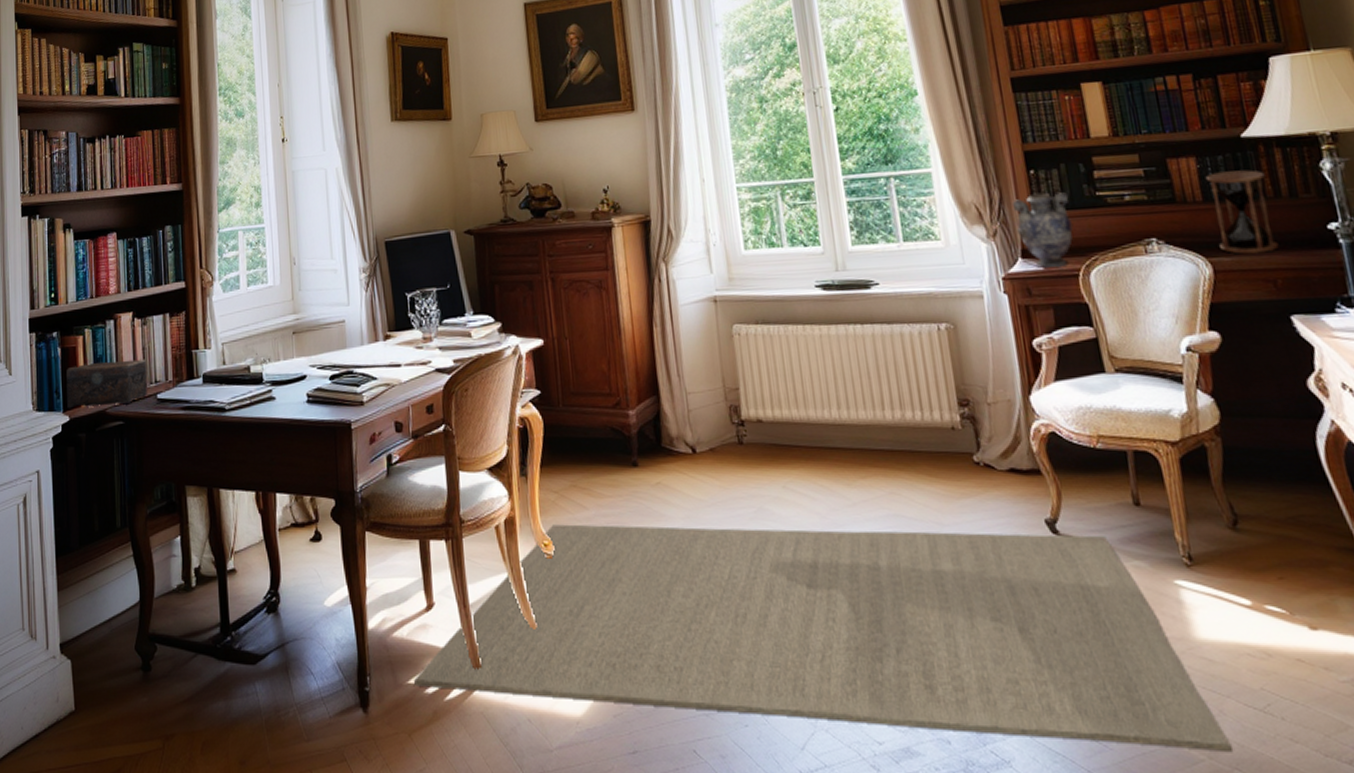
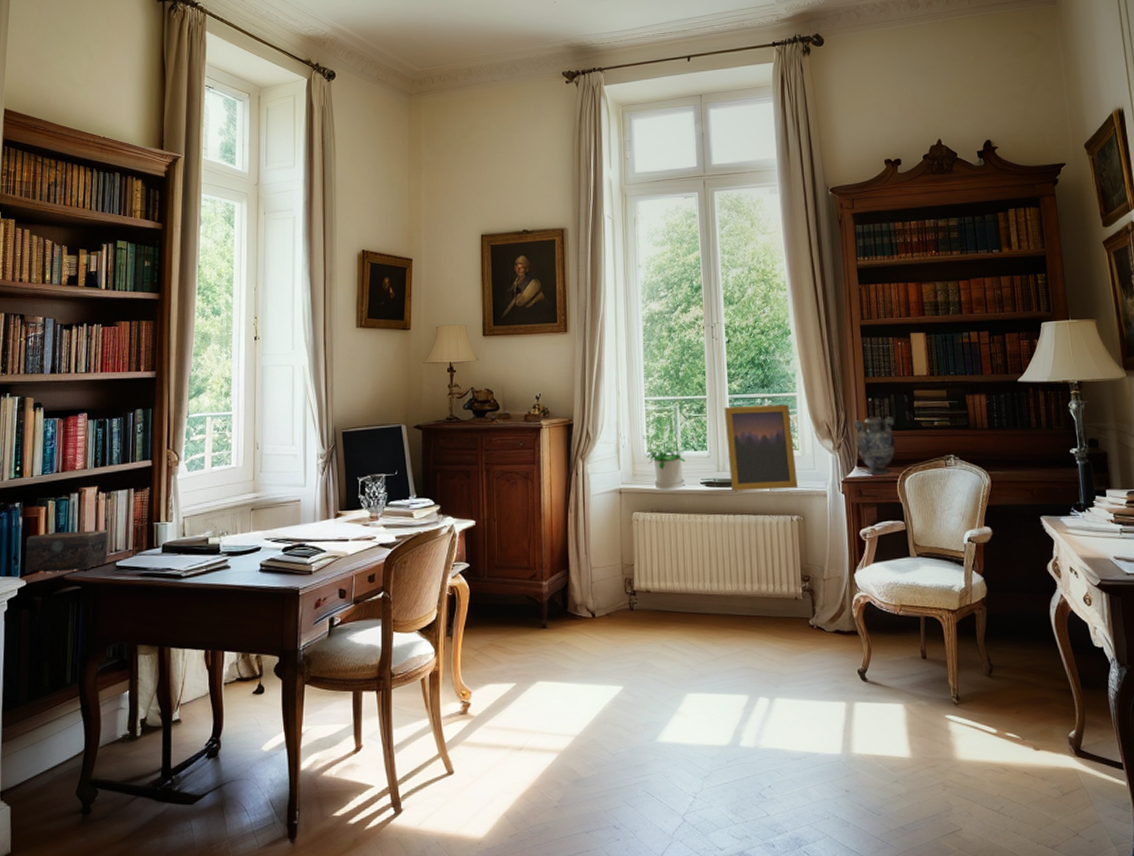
rug: present [414,524,1233,753] -> none [339,676,975,845]
potted plant: none [737,221,796,297] -> present [642,429,686,491]
picture frame: none [838,183,944,296] -> present [724,404,798,492]
hourglass: present [1205,170,1279,254] -> none [991,406,1037,470]

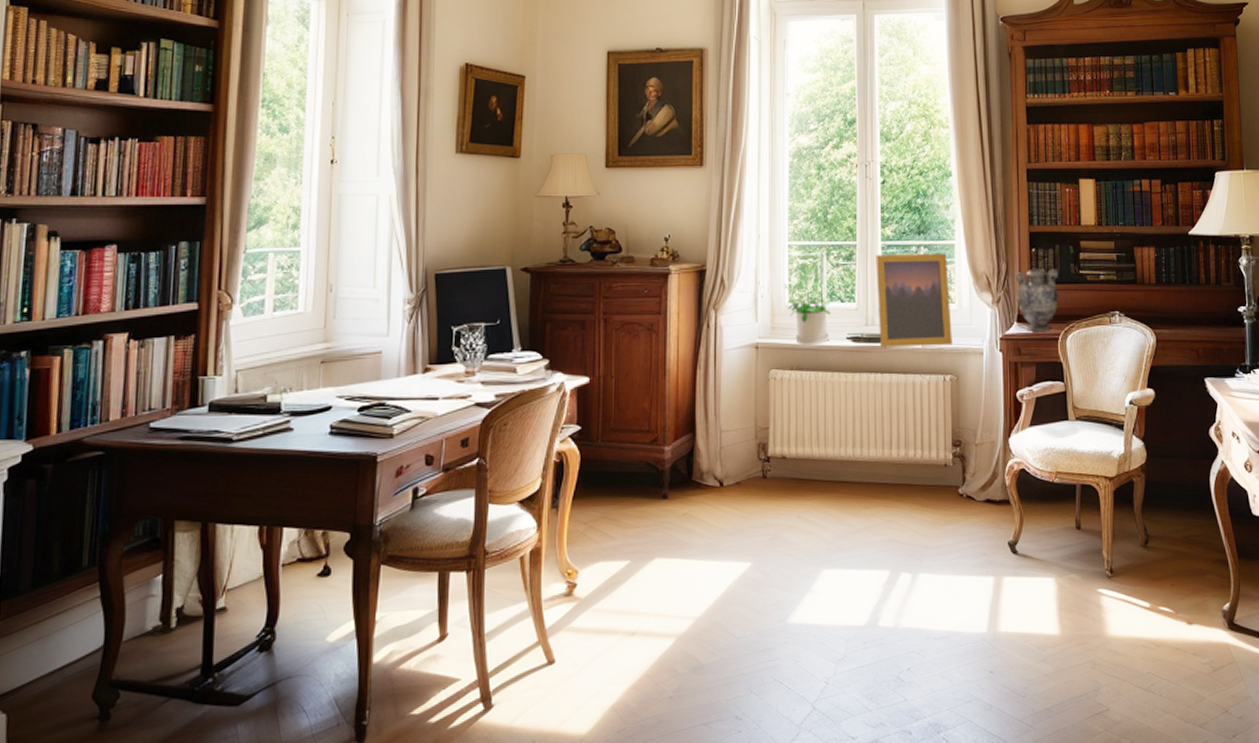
decorative box: present [25,529,108,574] -> none [31,384,140,437]

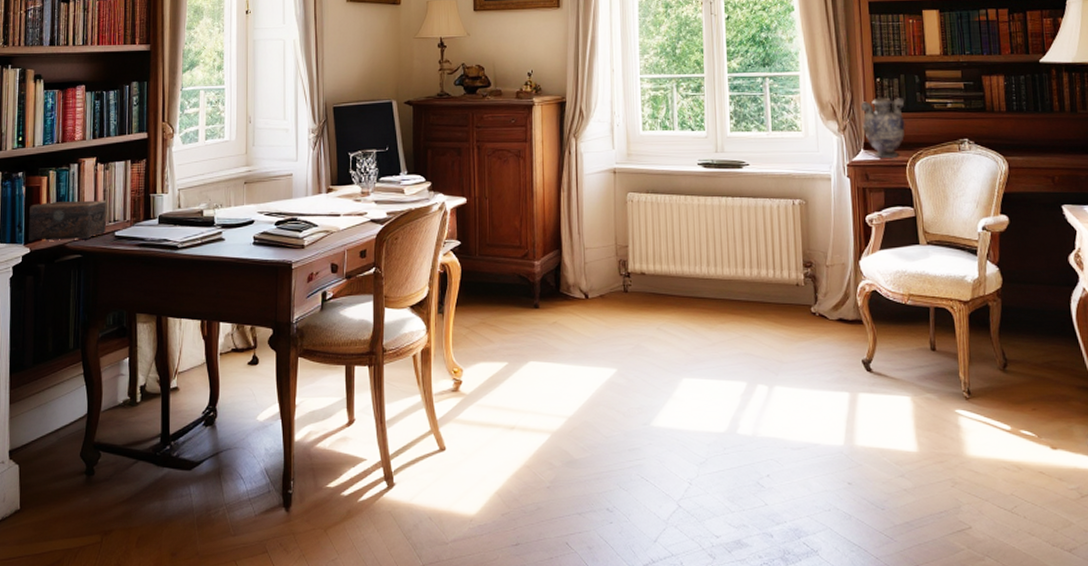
decorative box: none [31,384,140,437] -> present [28,200,106,242]
potted plant: present [784,278,831,346] -> none [637,108,682,171]
picture frame: present [876,253,952,348] -> none [723,83,800,174]

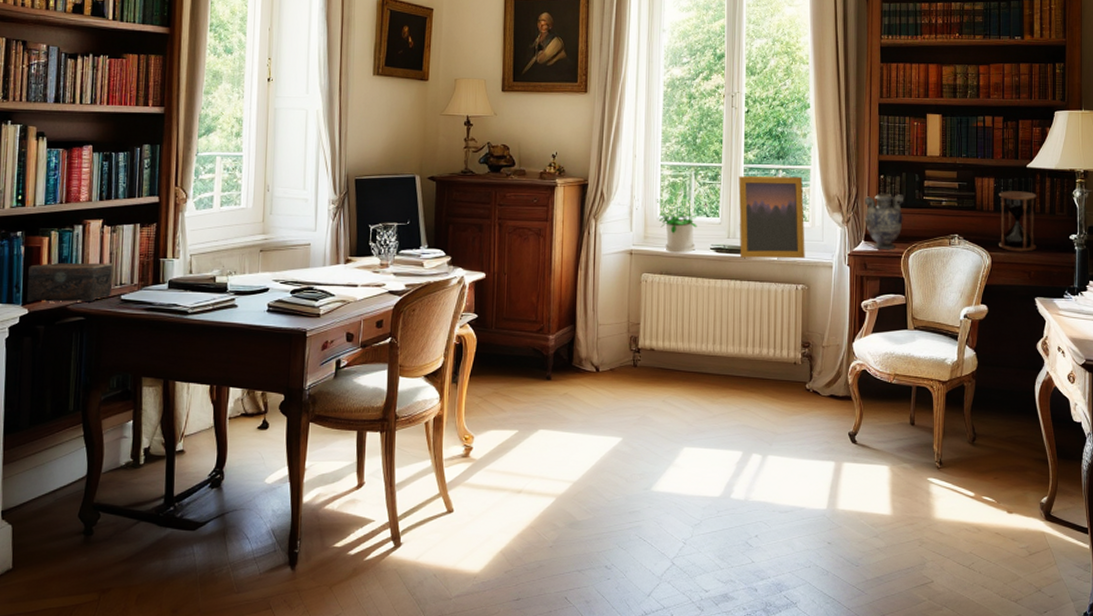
potted plant: none [637,108,682,171] -> present [656,195,697,254]
picture frame: none [723,83,800,174] -> present [738,176,805,259]
hourglass: none [1010,88,1059,155] -> present [998,191,1037,252]

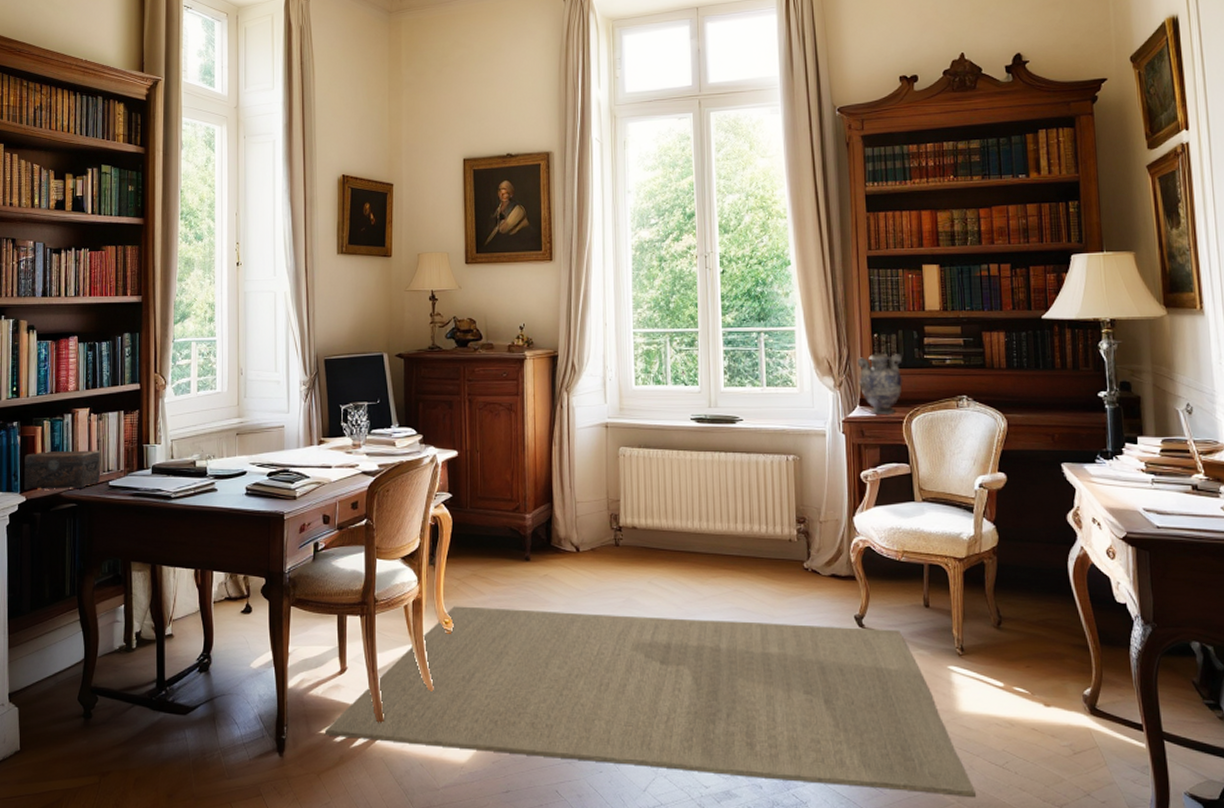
rug: none [339,423,944,596] -> present [325,606,976,798]
potted plant: present [656,195,697,254] -> none [630,363,675,426]
picture frame: present [738,176,805,259] -> none [717,339,795,429]
hourglass: present [998,191,1037,252] -> none [1010,345,1060,413]

